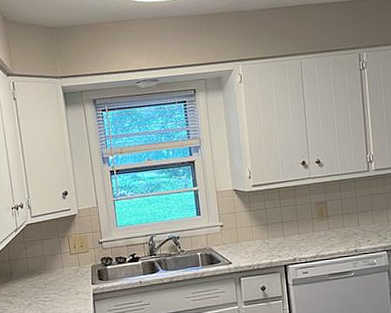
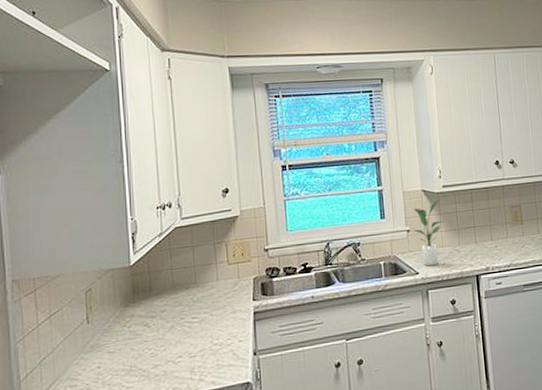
potted plant: none [225,196,253,257] -> present [412,198,443,267]

